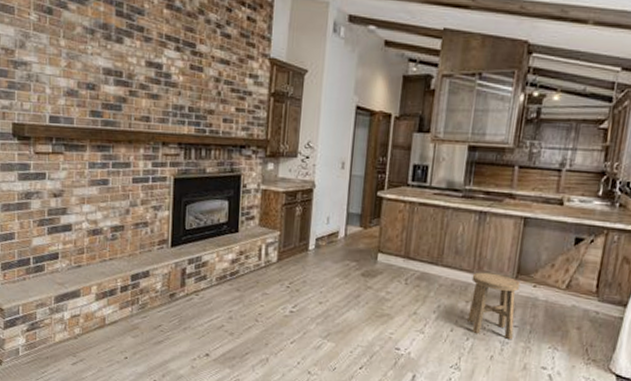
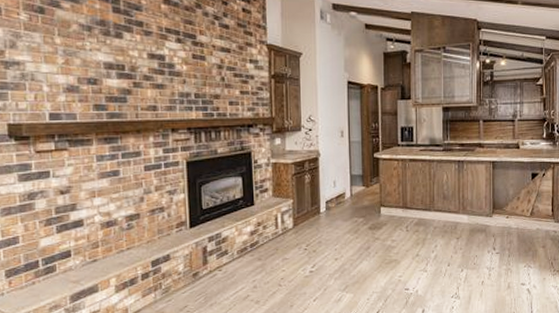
stool: present [467,272,521,339] -> none [459,211,496,265]

